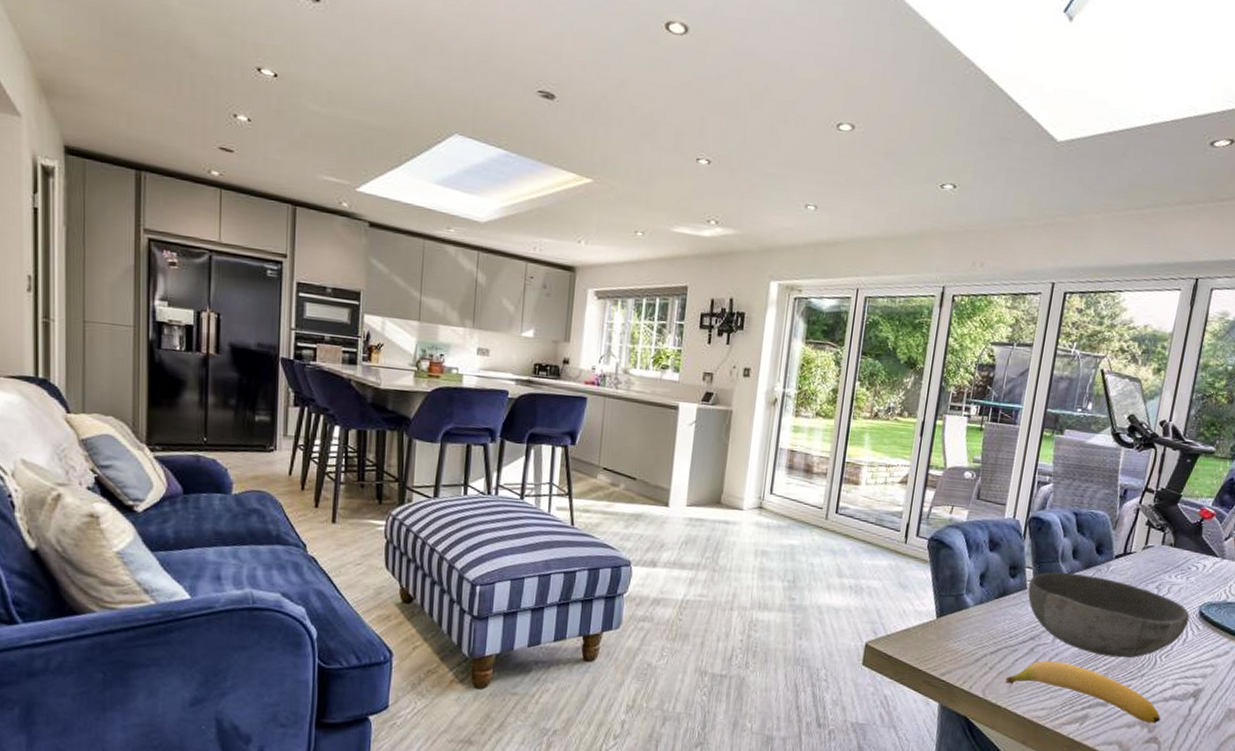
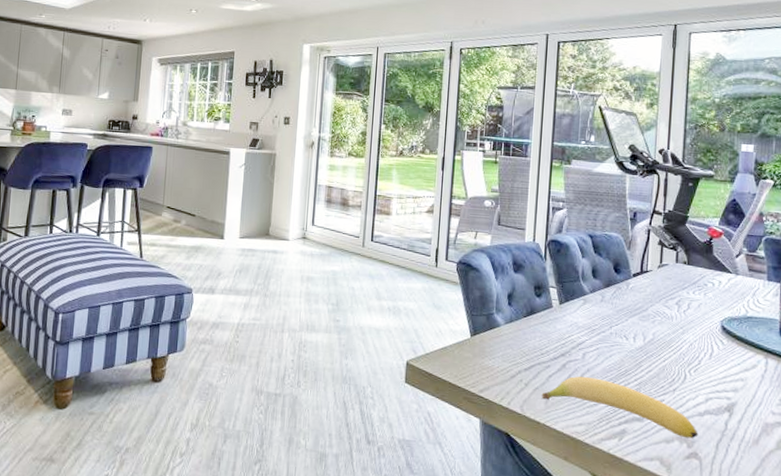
bowl: present [1028,572,1190,658] -> none [554,290,712,373]

